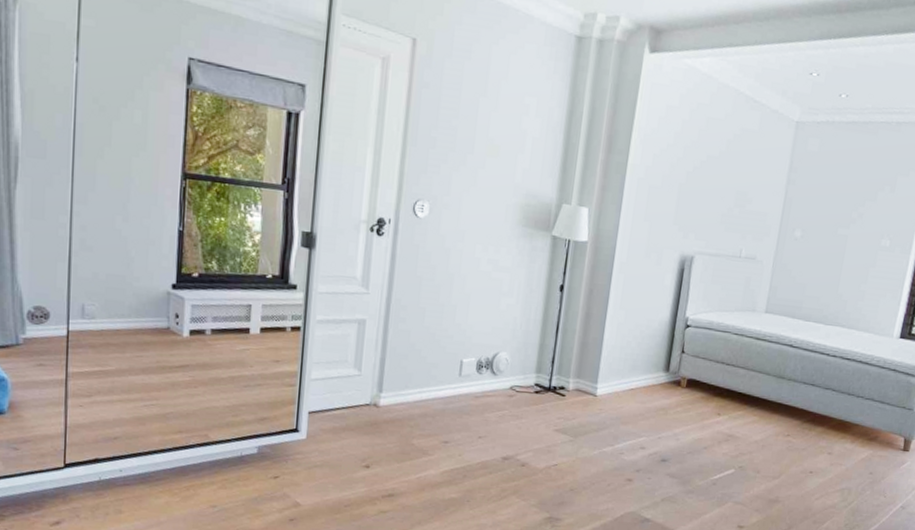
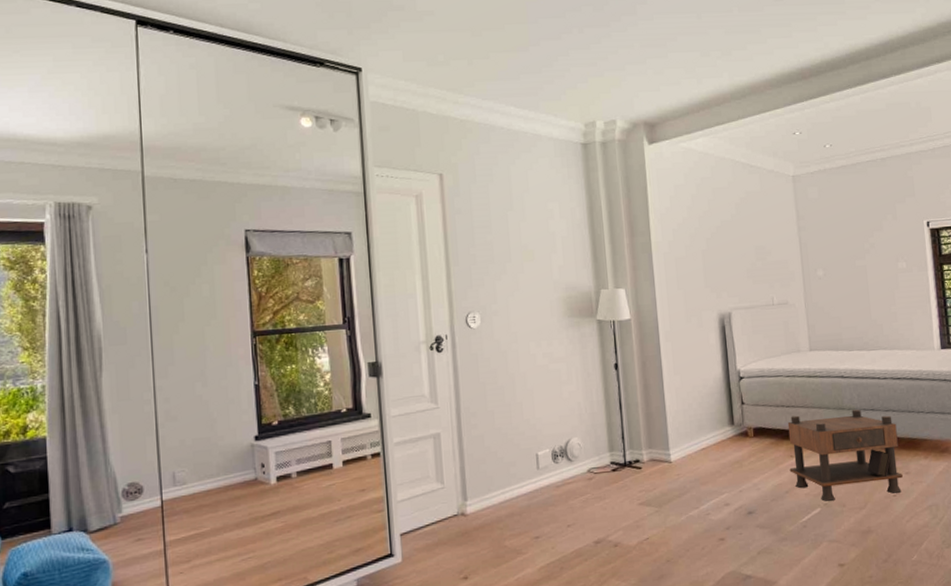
nightstand: none [713,374,833,471] -> present [787,409,903,501]

